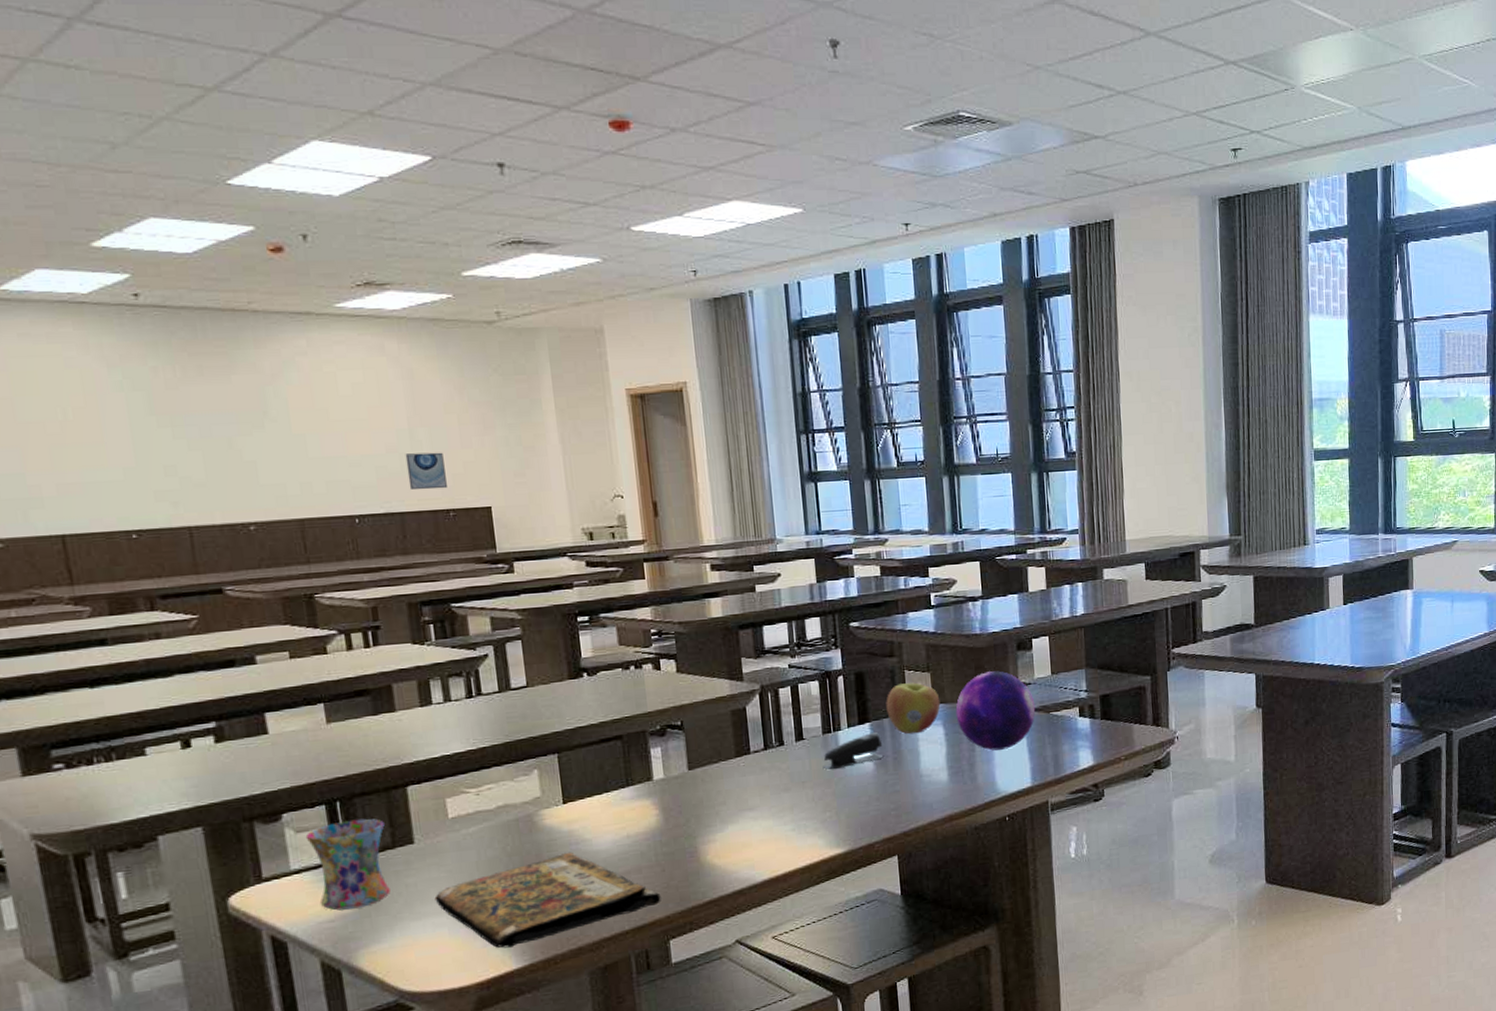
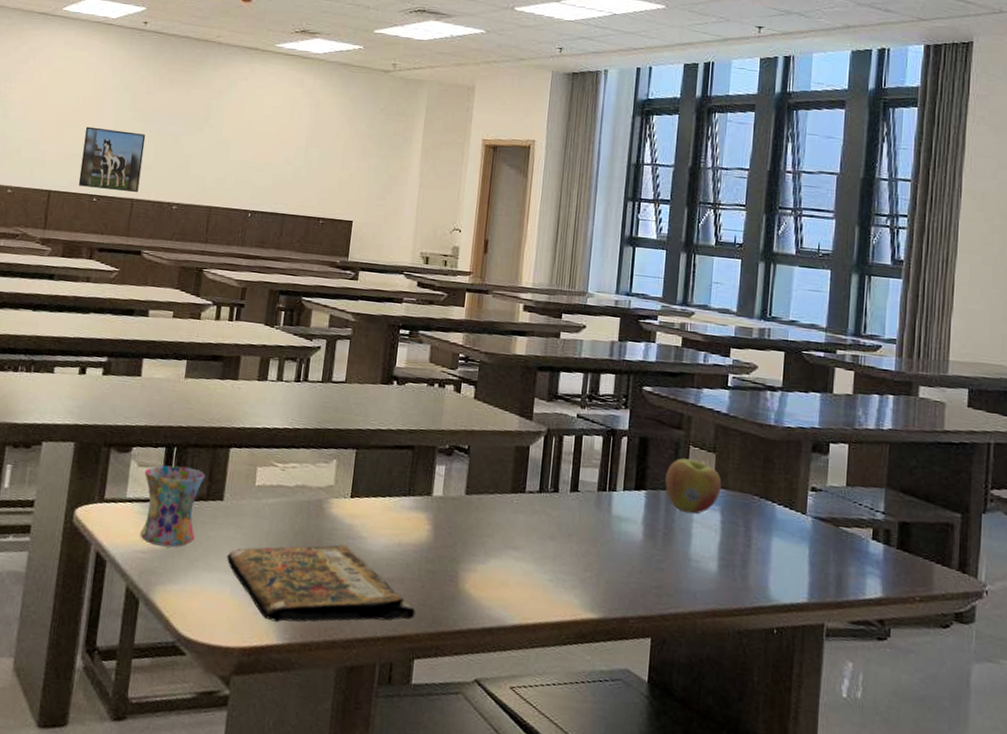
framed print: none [89,442,195,523] -> present [78,126,146,193]
wall art: present [405,452,447,491] -> none [294,167,326,200]
stapler: present [822,732,884,770] -> none [591,501,655,531]
decorative orb: present [955,671,1036,751] -> none [736,466,824,555]

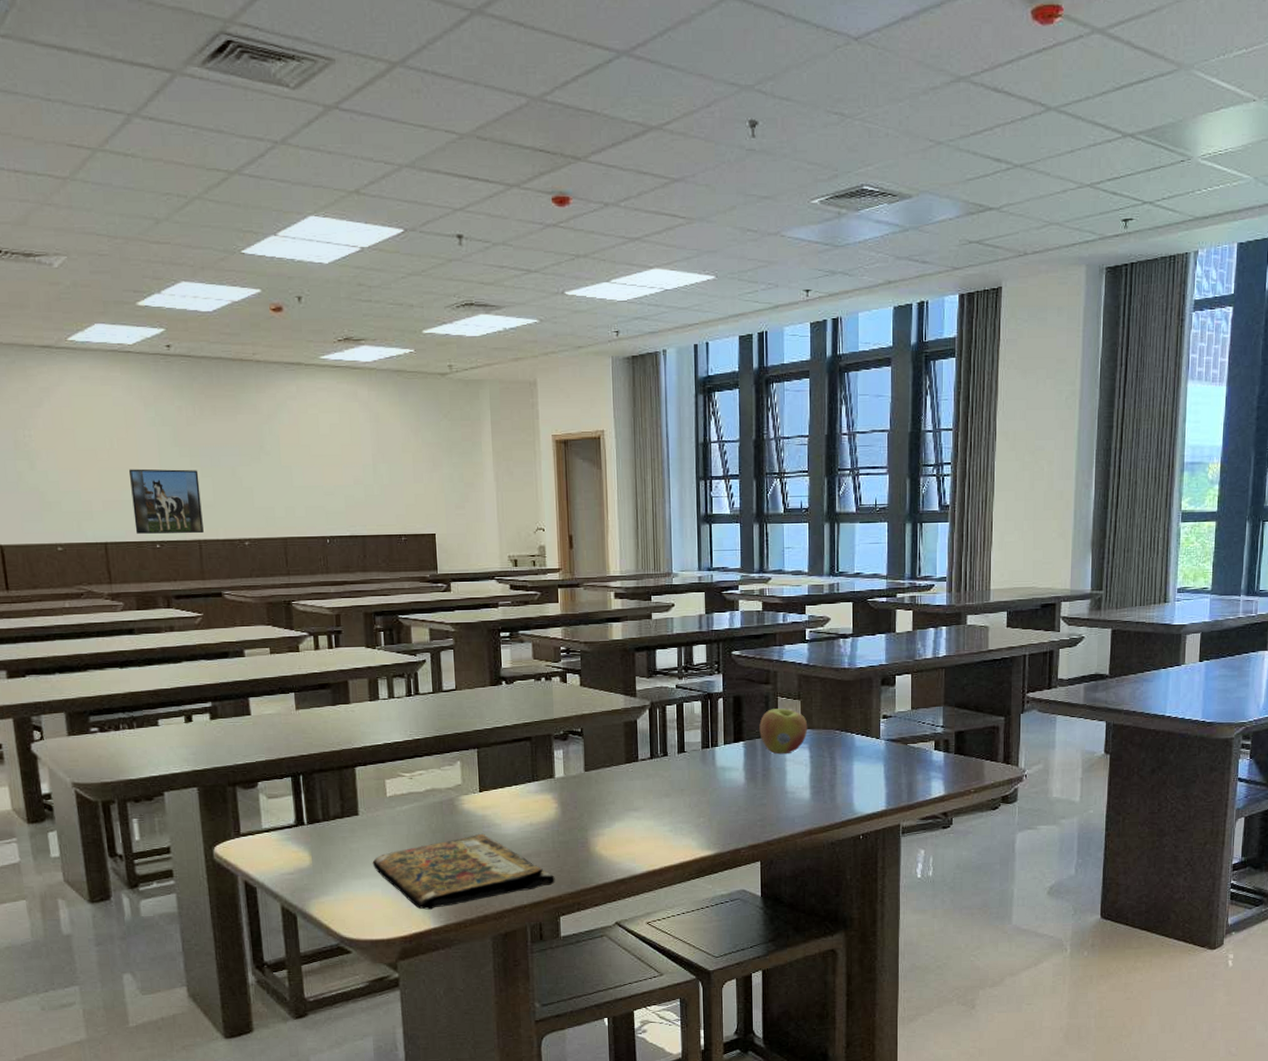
mug: present [139,465,205,547] -> none [275,791,338,865]

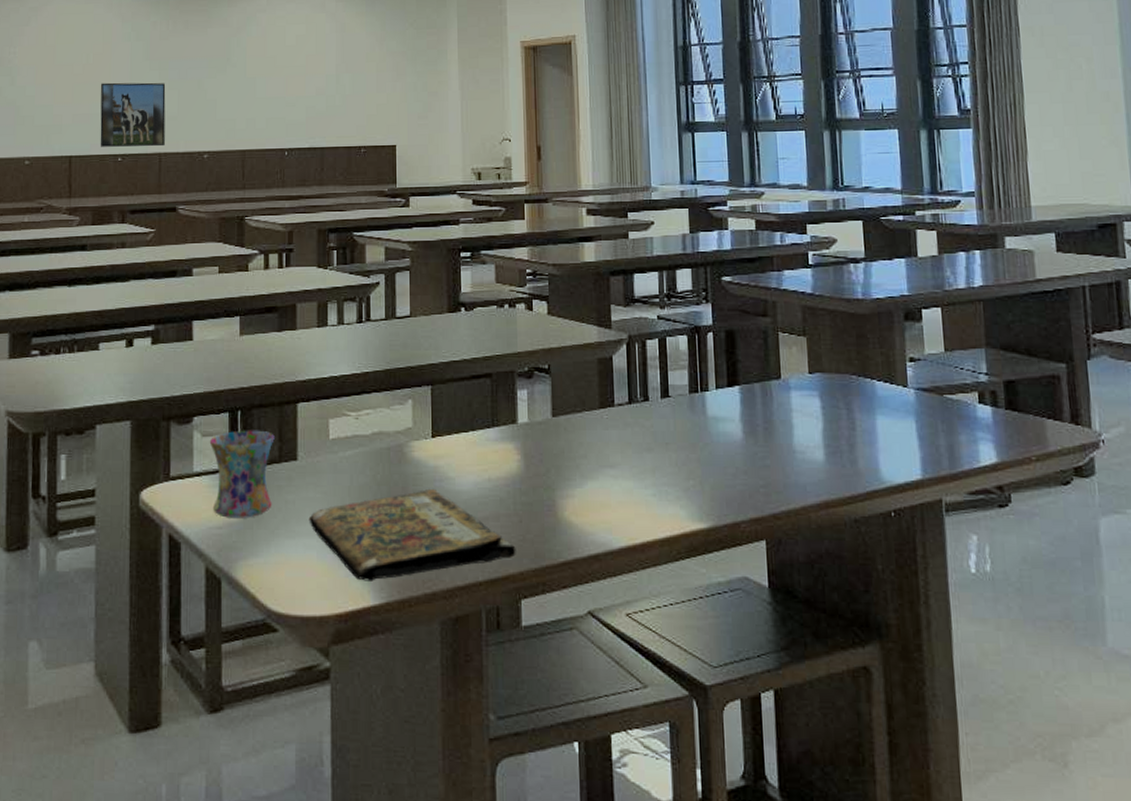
mug: none [275,791,338,865] -> present [209,430,275,518]
apple: present [759,708,808,755] -> none [757,346,817,403]

